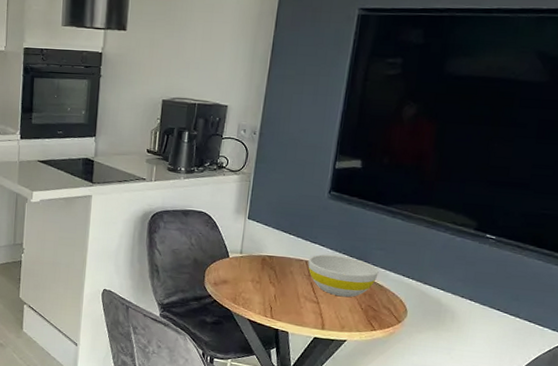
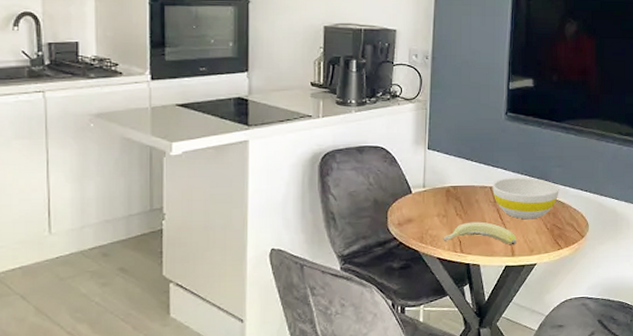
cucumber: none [255,291,328,319] -> present [443,221,517,245]

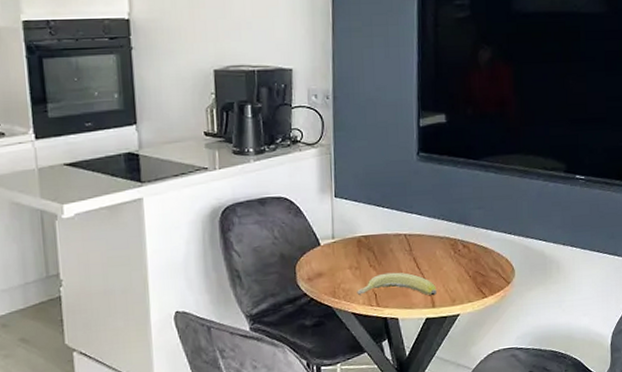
bowl: present [492,177,559,220] -> none [407,222,481,268]

